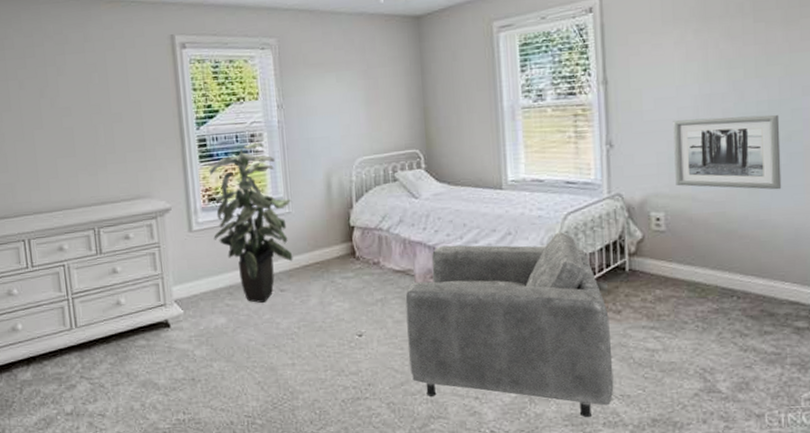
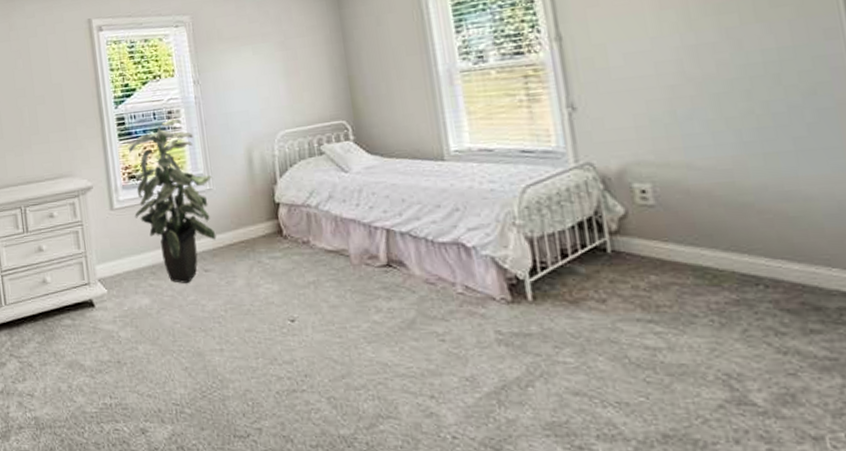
armchair: present [405,231,614,418] -> none [341,206,607,428]
wall art: present [673,114,782,190] -> none [650,64,811,154]

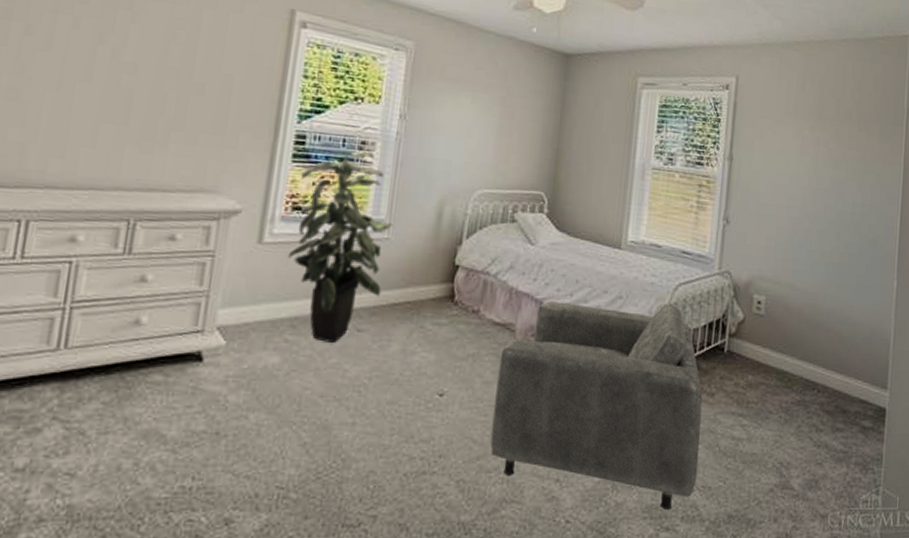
armchair: none [341,206,607,428] -> present [490,301,703,511]

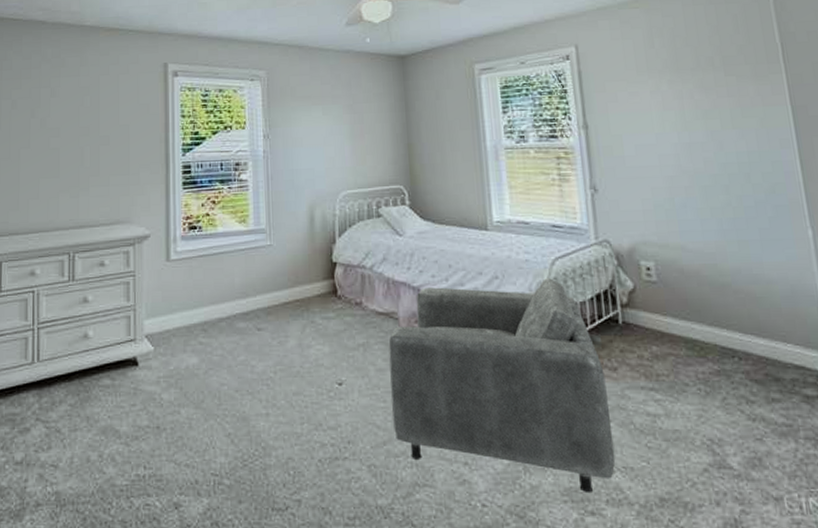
indoor plant: present [287,151,394,343] -> none [191,172,274,342]

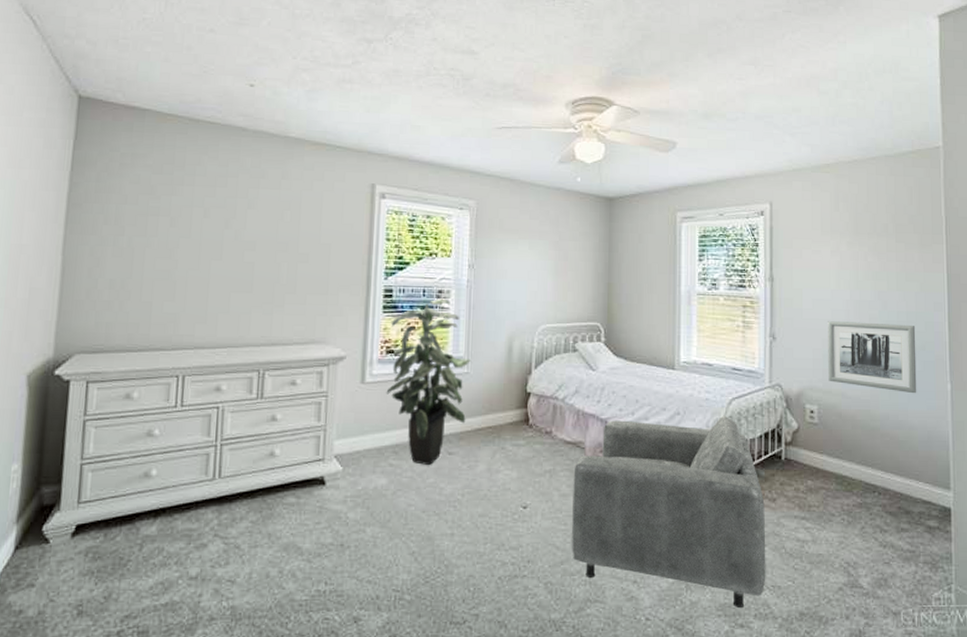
indoor plant: none [191,172,274,342] -> present [386,300,472,465]
wall art: none [655,165,772,243] -> present [828,321,917,394]

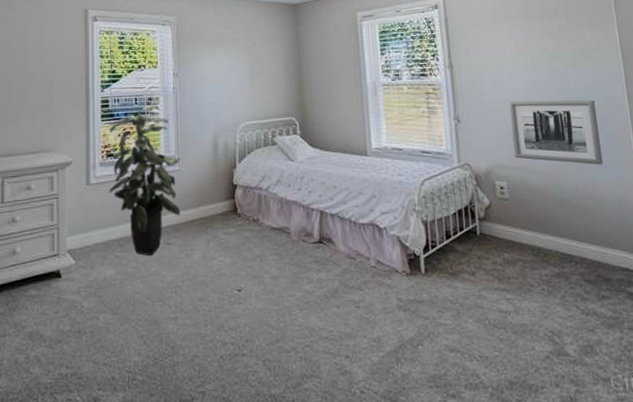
armchair: present [572,415,766,609] -> none [282,195,473,380]

